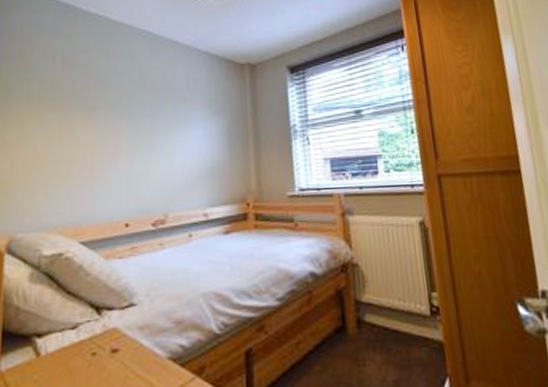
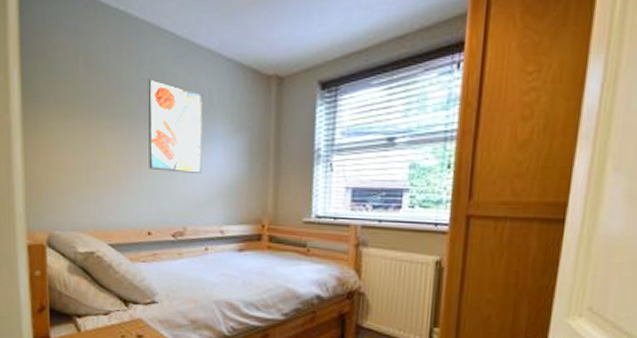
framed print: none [126,71,182,158] -> present [148,78,203,173]

